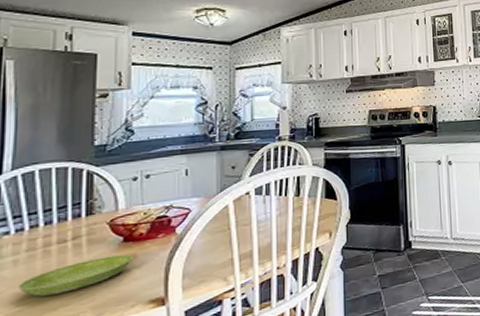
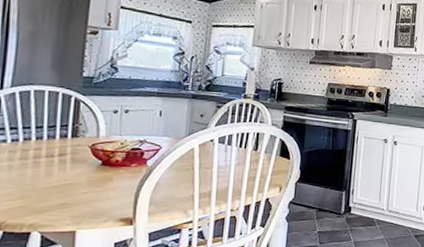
saucer: present [19,254,132,297] -> none [12,175,108,200]

